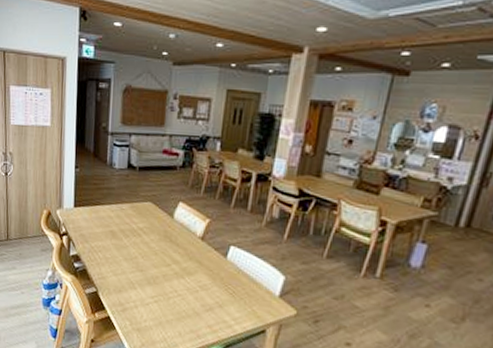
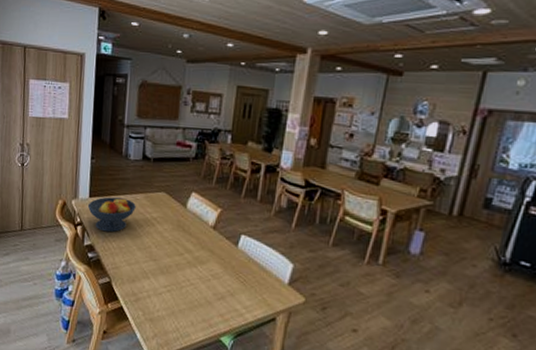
fruit bowl: none [73,206,122,243] -> present [88,197,136,233]

